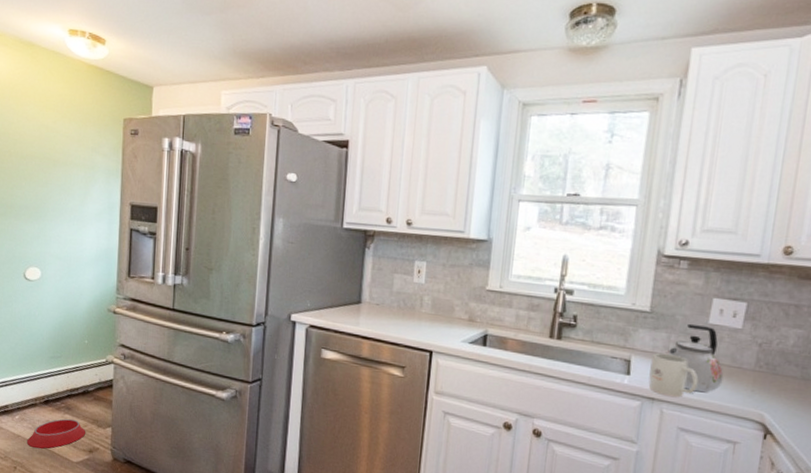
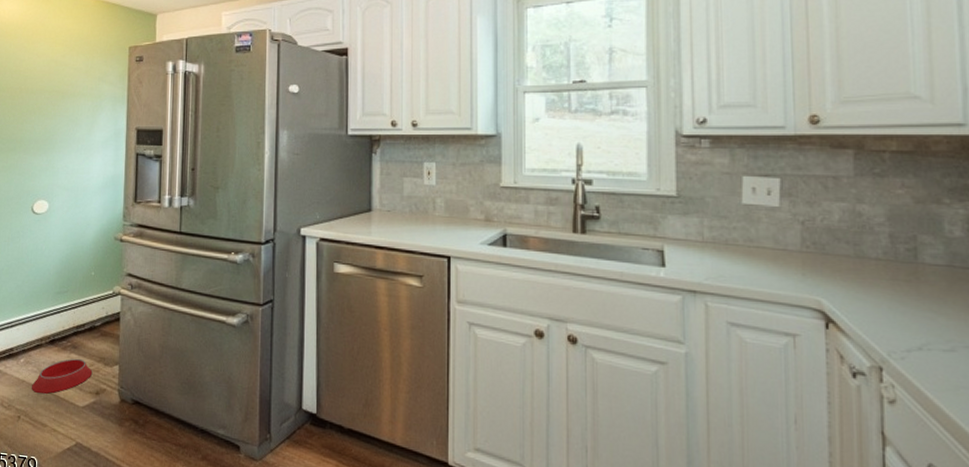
mug: present [648,352,699,398] -> none [686,239,742,289]
kettle: present [666,323,724,392] -> none [701,205,769,280]

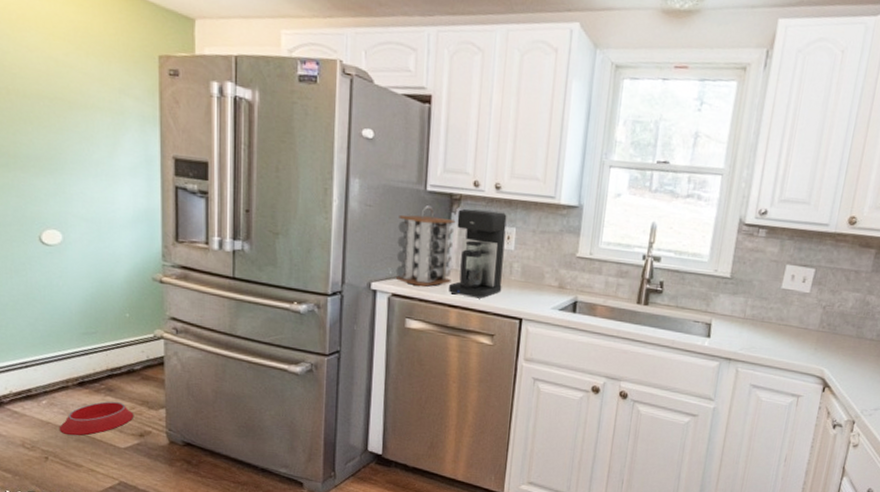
spice rack: none [322,149,376,229] -> present [395,205,456,287]
coffee maker: none [374,148,427,238] -> present [449,208,507,299]

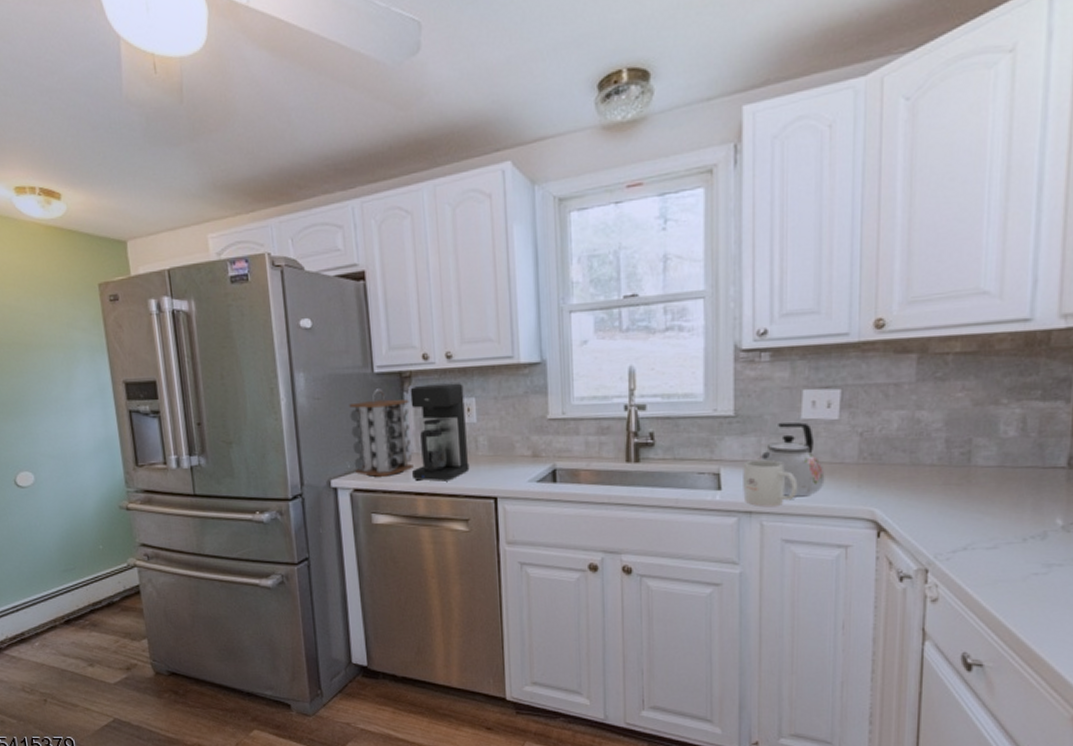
pet bowl: present [60,401,134,436] -> none [53,636,120,674]
mug: none [726,316,770,358] -> present [743,459,798,508]
kettle: none [743,288,792,352] -> present [758,422,825,497]

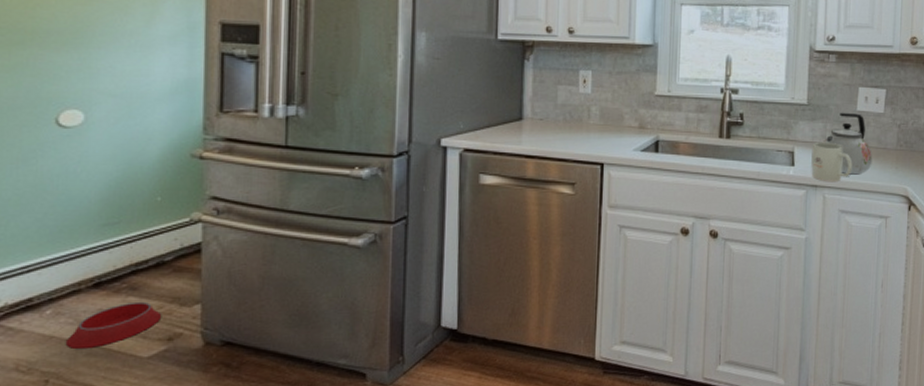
pet bowl: none [53,636,120,674] -> present [67,301,162,349]
spice rack: present [349,389,414,477] -> none [467,55,529,138]
coffee maker: present [410,383,470,482] -> none [525,55,582,146]

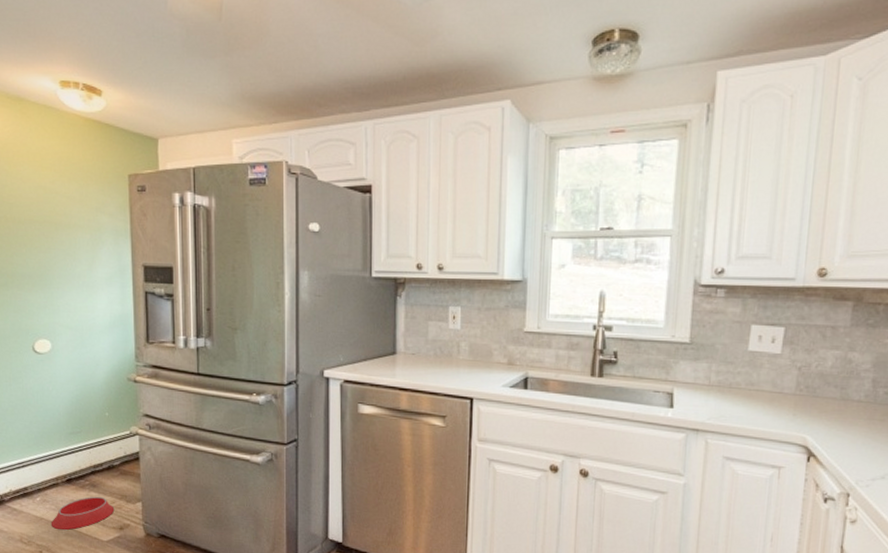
mug: present [811,142,853,183] -> none [692,383,741,427]
kettle: present [823,112,873,175] -> none [707,352,766,420]

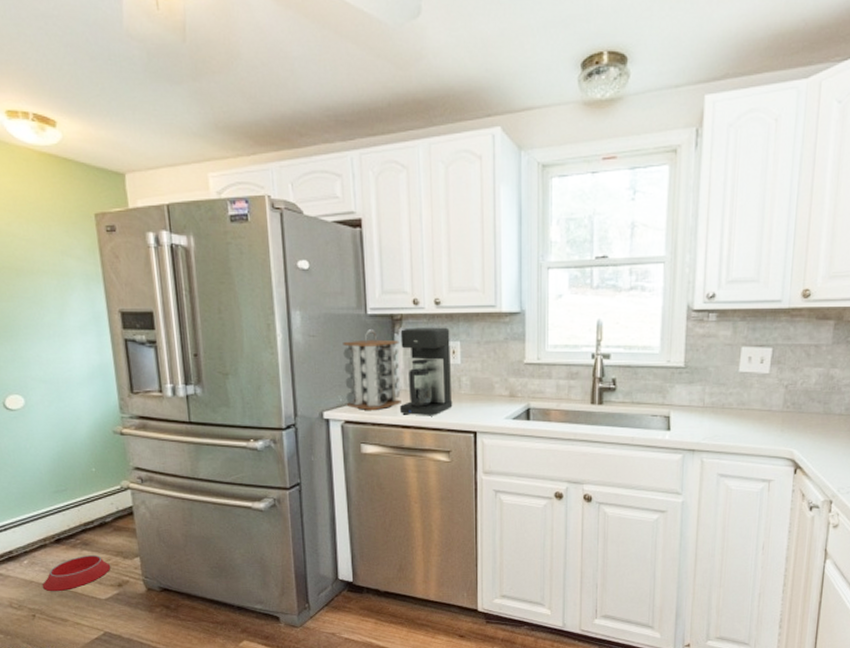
spice rack: none [346,291,401,371] -> present [343,329,401,410]
coffee maker: none [399,291,451,380] -> present [400,327,453,416]

